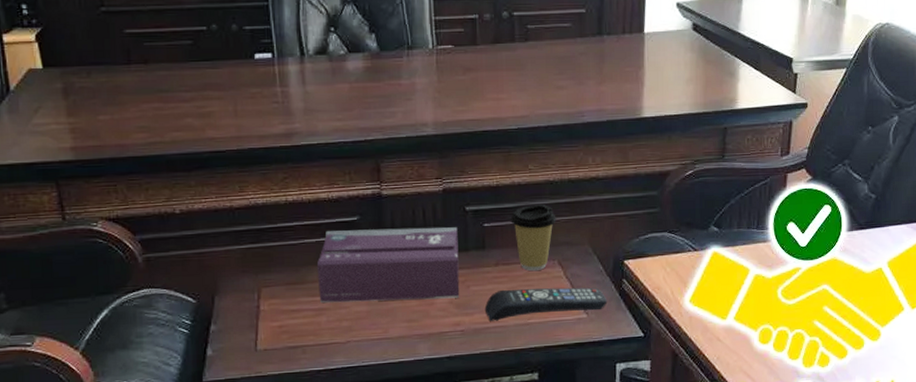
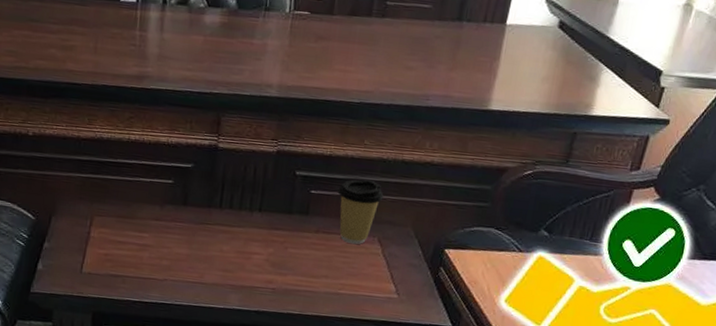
tissue box: present [317,227,460,303] -> none [145,173,285,257]
remote control: present [484,287,608,321] -> none [298,257,421,293]

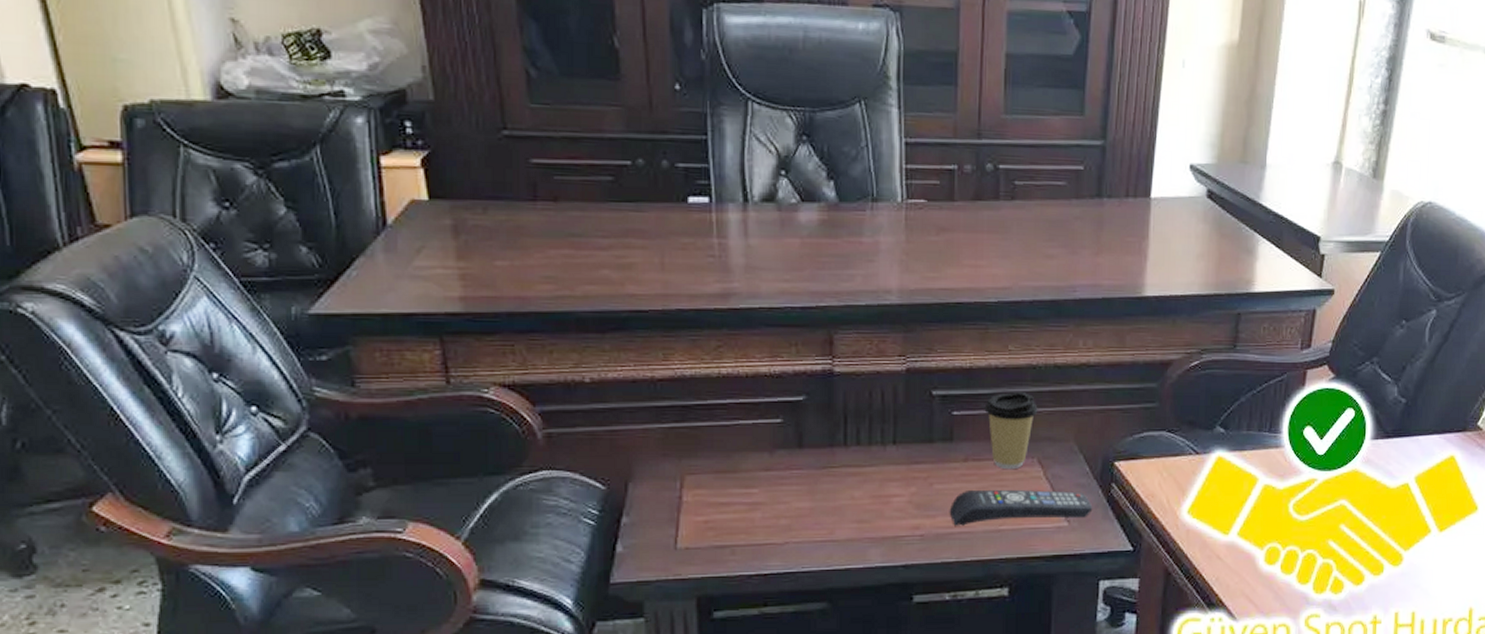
remote control: none [298,257,421,293] -> present [949,489,1093,526]

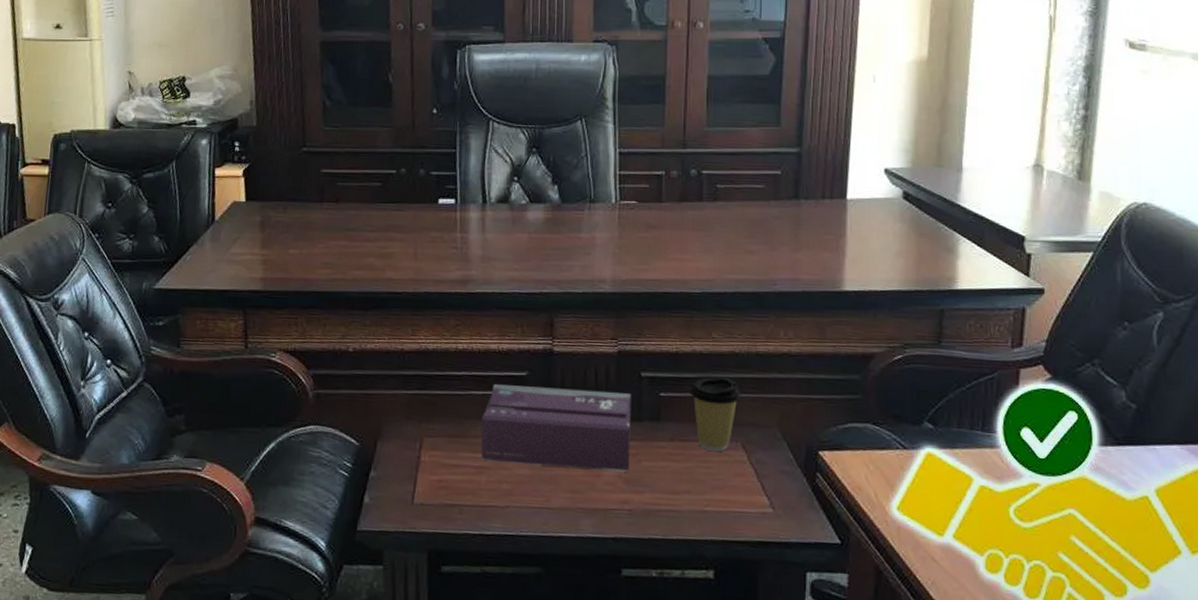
tissue box: none [753,412,922,497] -> present [481,384,631,472]
remote control: present [949,489,1093,526] -> none [656,469,798,506]

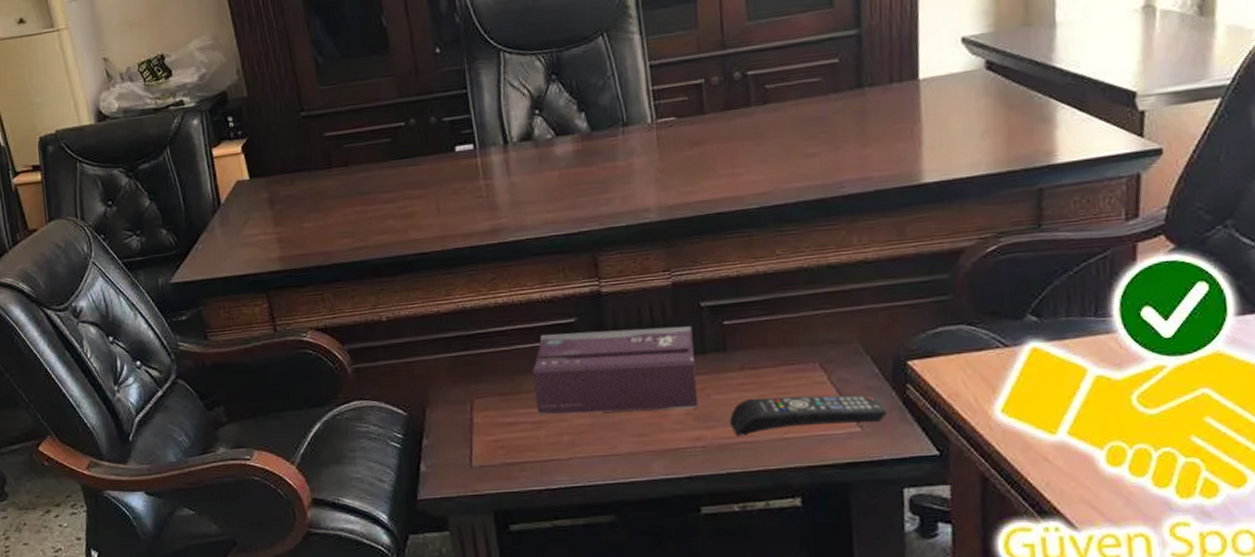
remote control: none [656,469,798,506] -> present [729,394,888,436]
coffee cup: present [689,377,741,452] -> none [756,295,815,376]

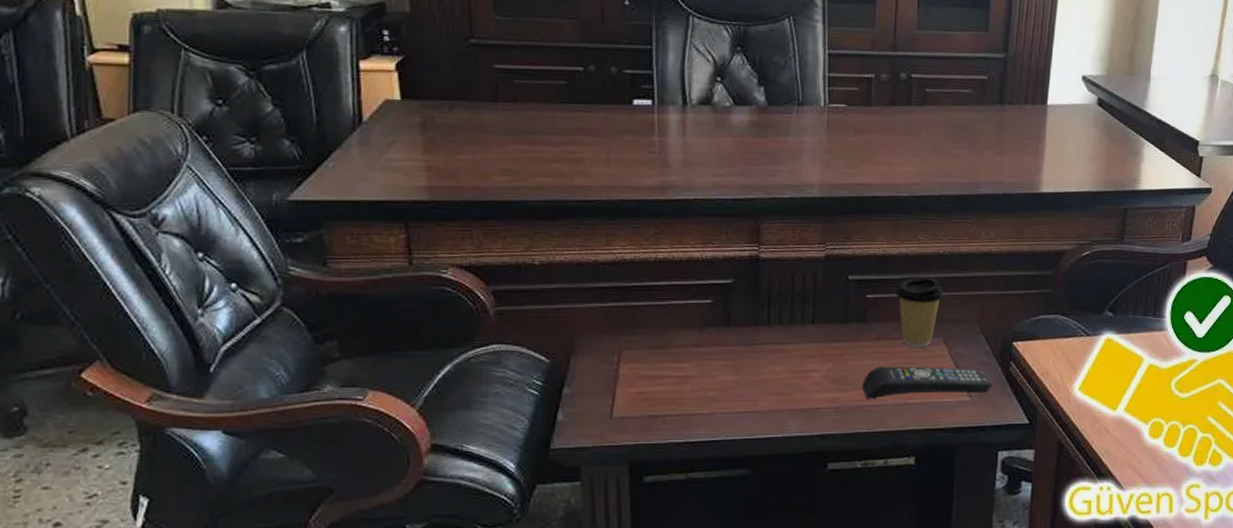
tissue box: present [533,326,699,415] -> none [684,293,839,372]
coffee cup: none [756,295,815,376] -> present [895,277,944,349]

